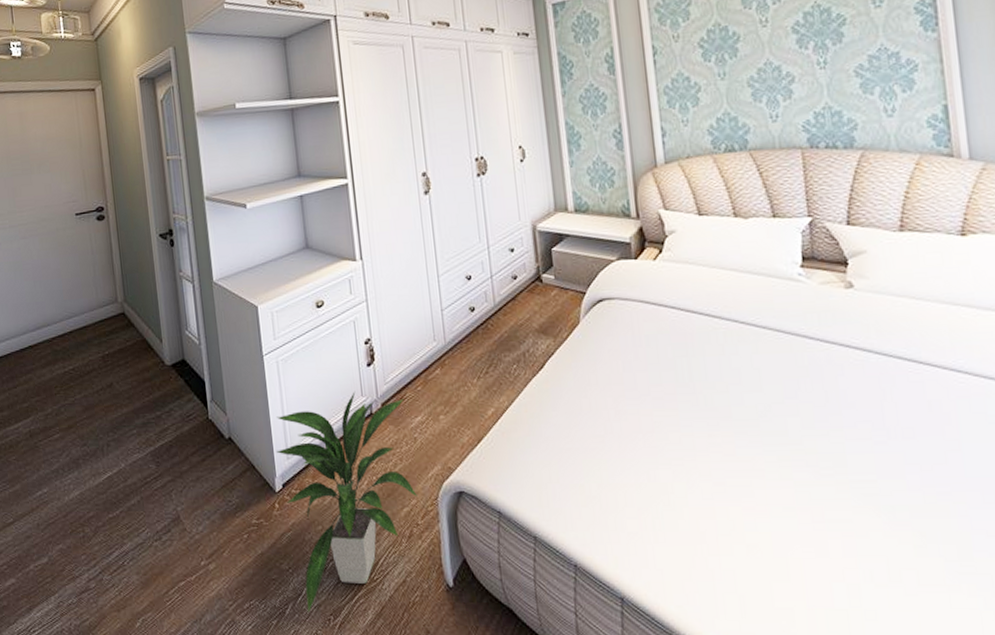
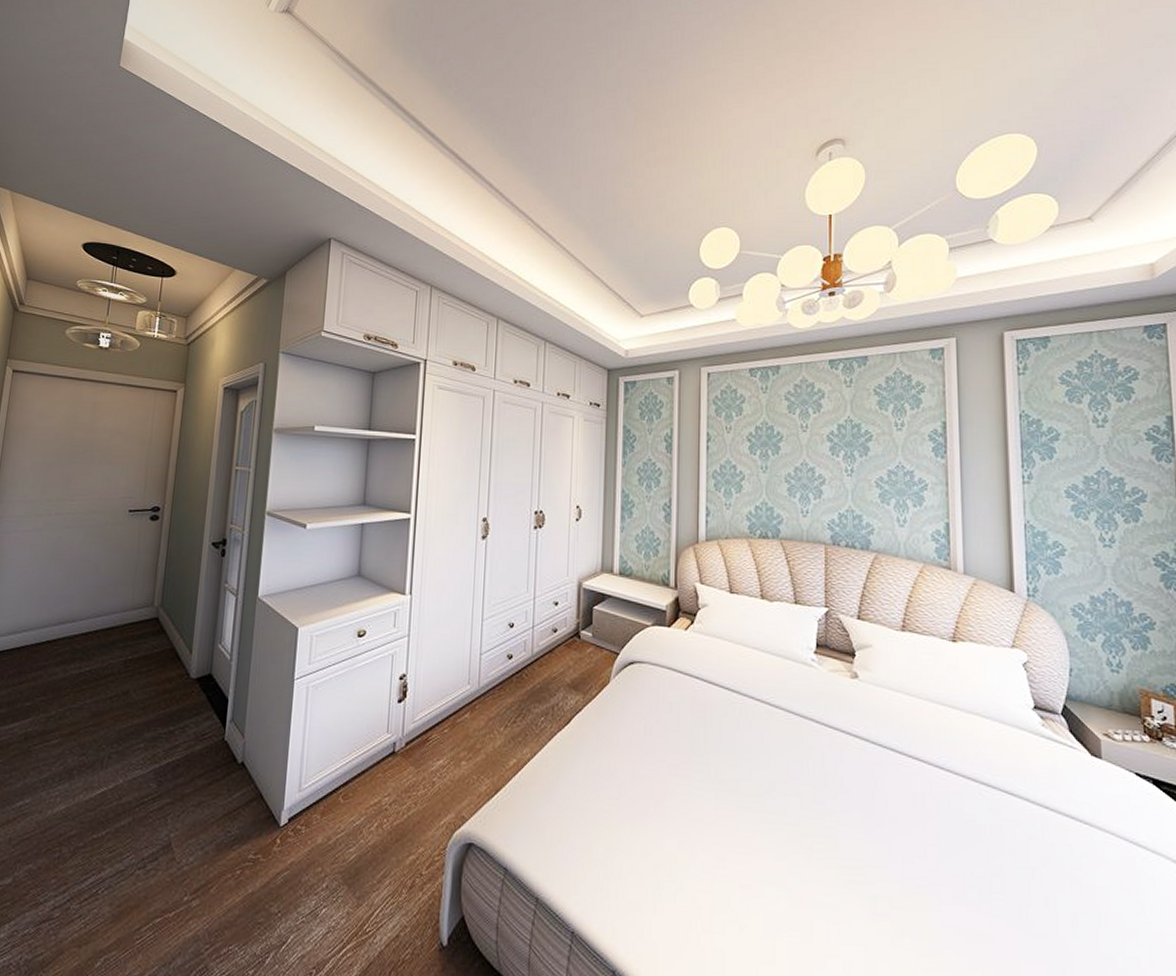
indoor plant: present [276,391,418,612] -> none [288,726,429,964]

